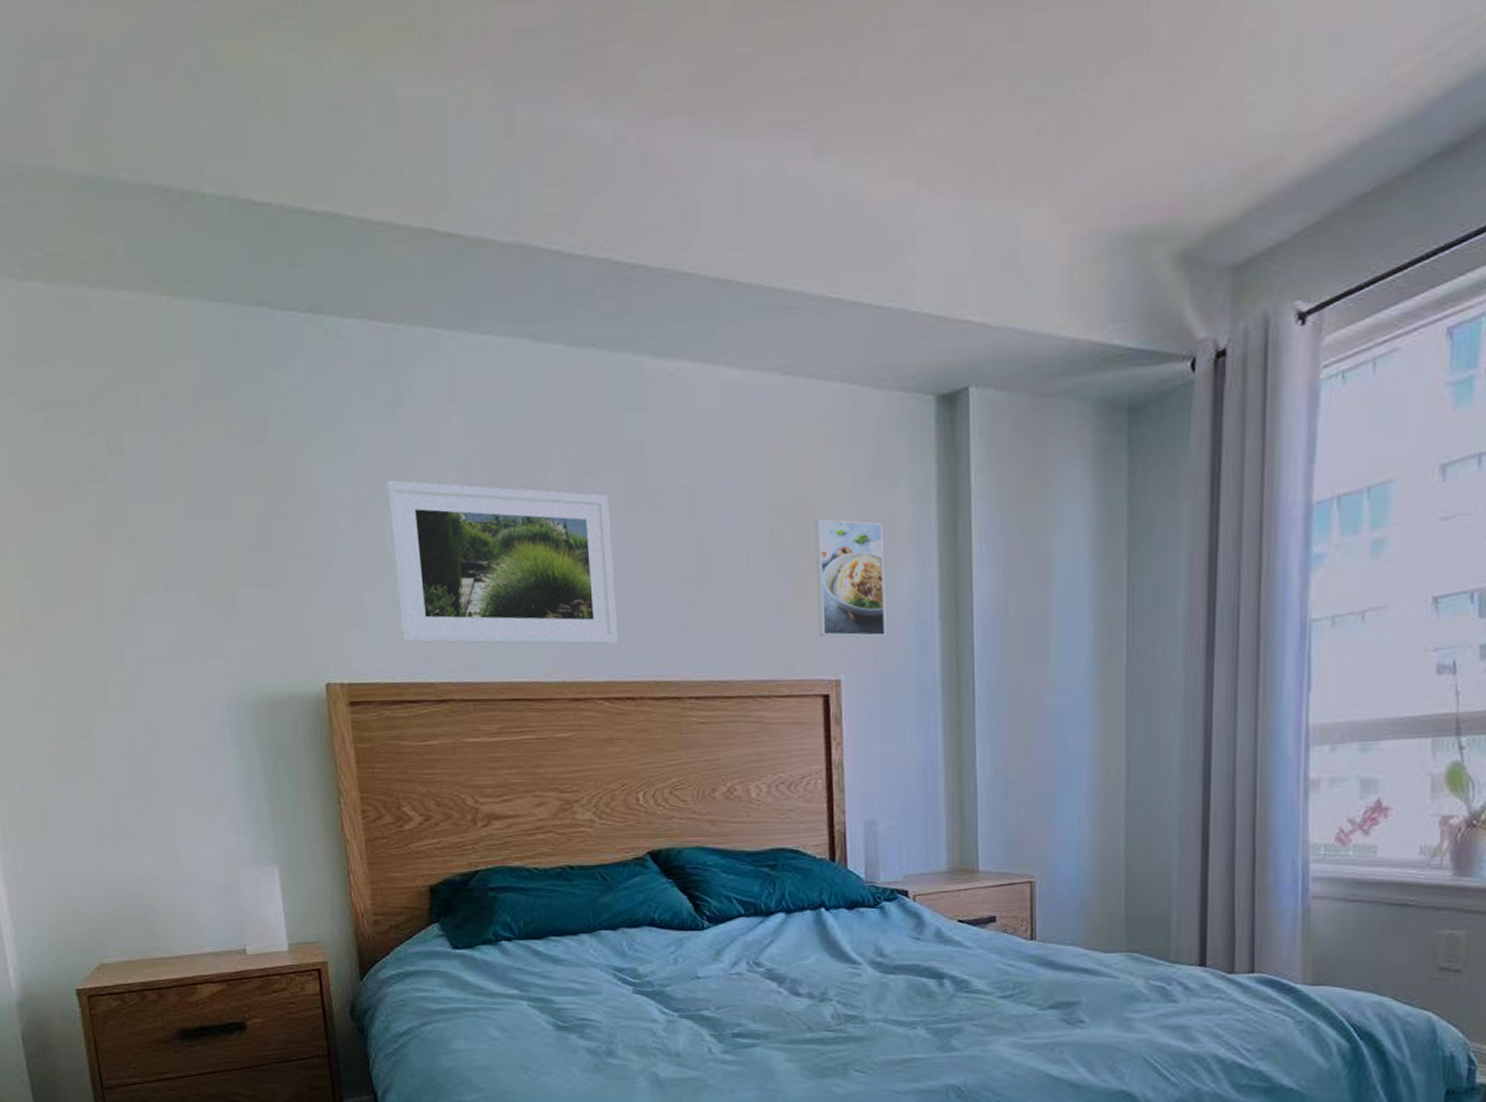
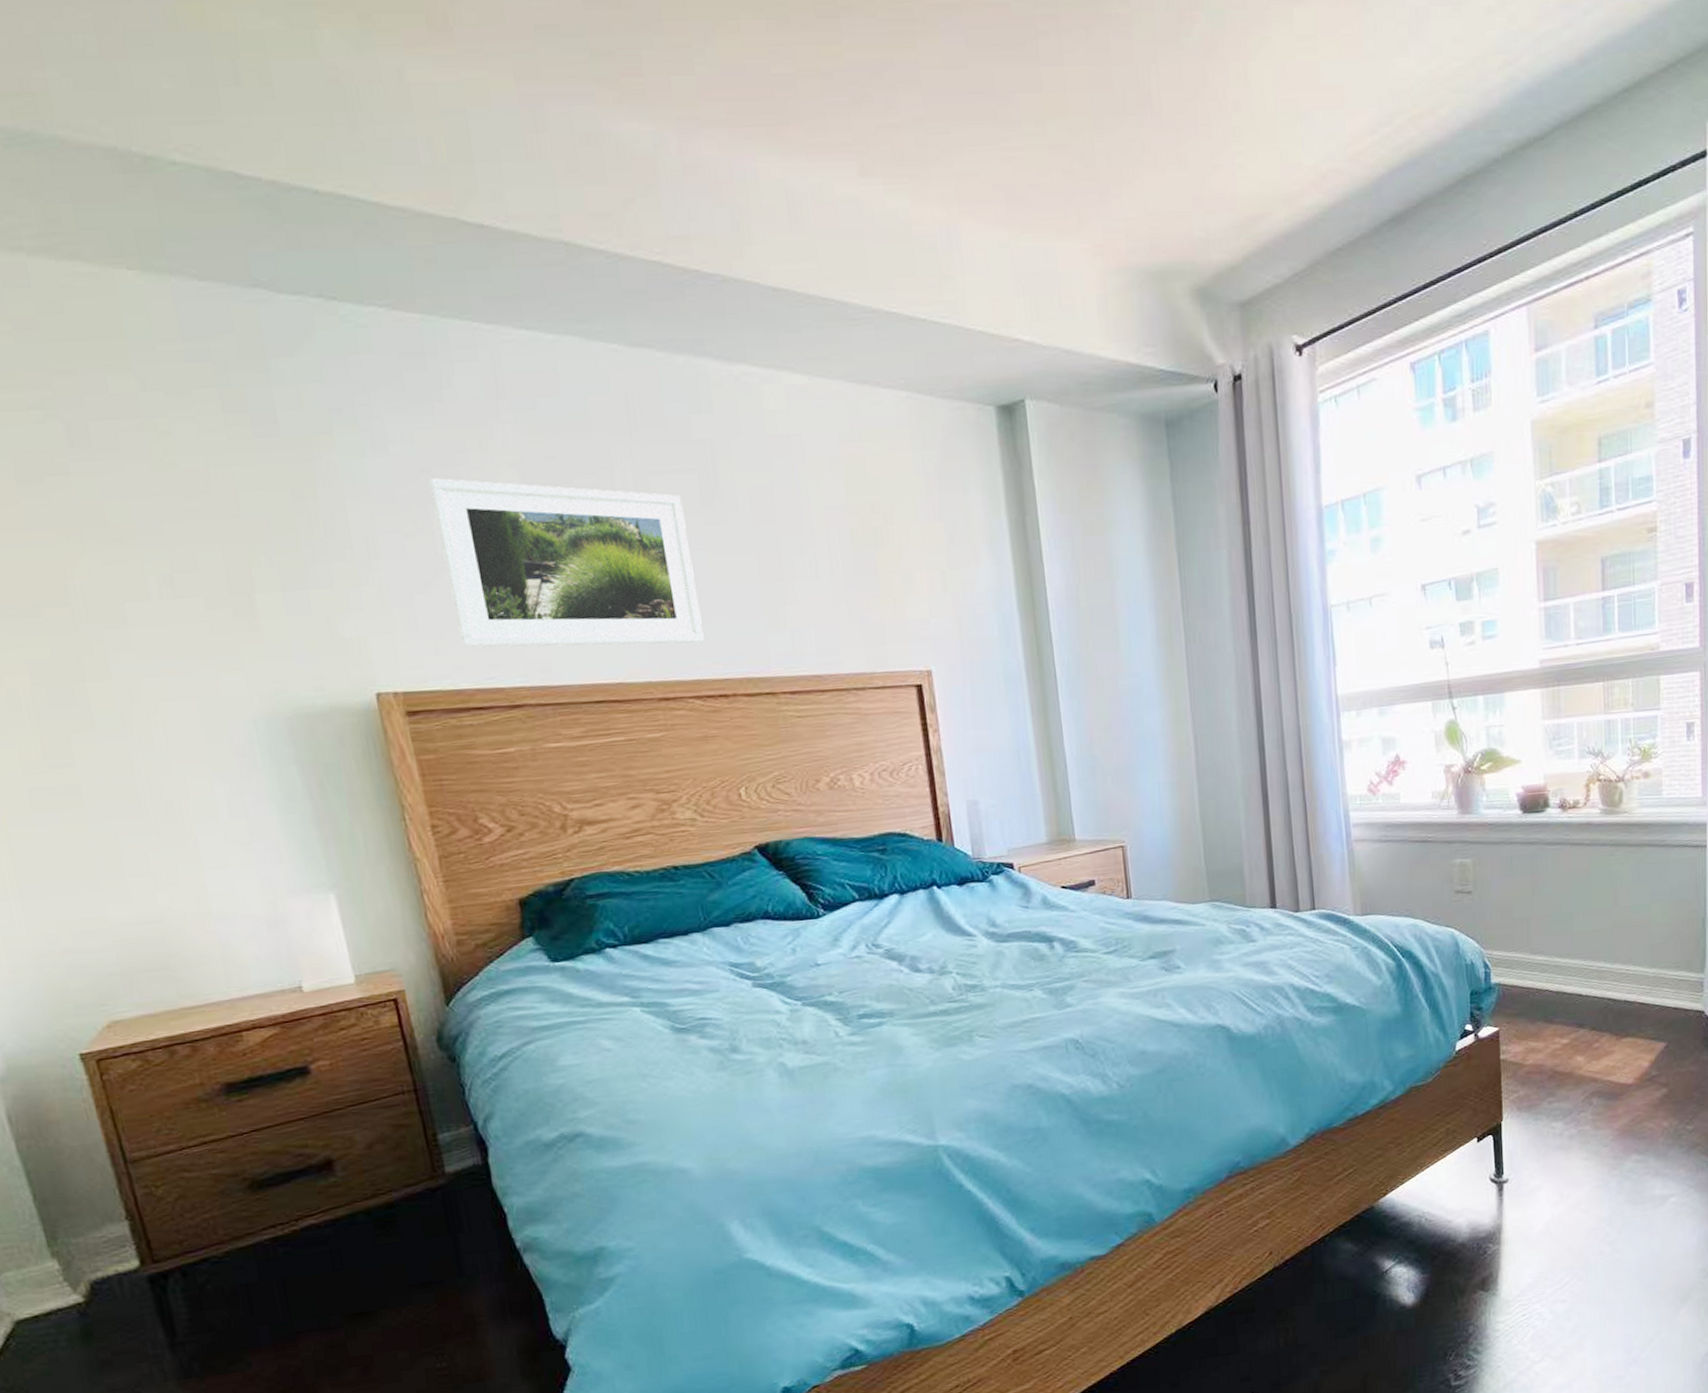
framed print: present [814,519,886,638] -> none [892,519,970,631]

